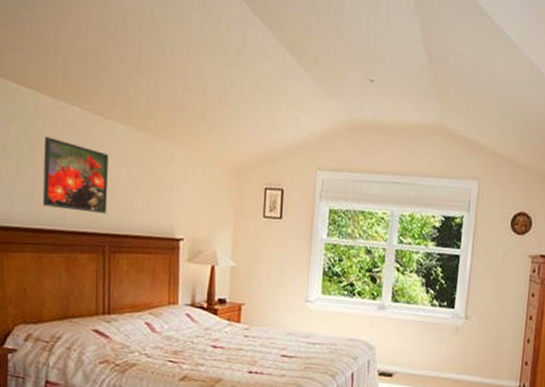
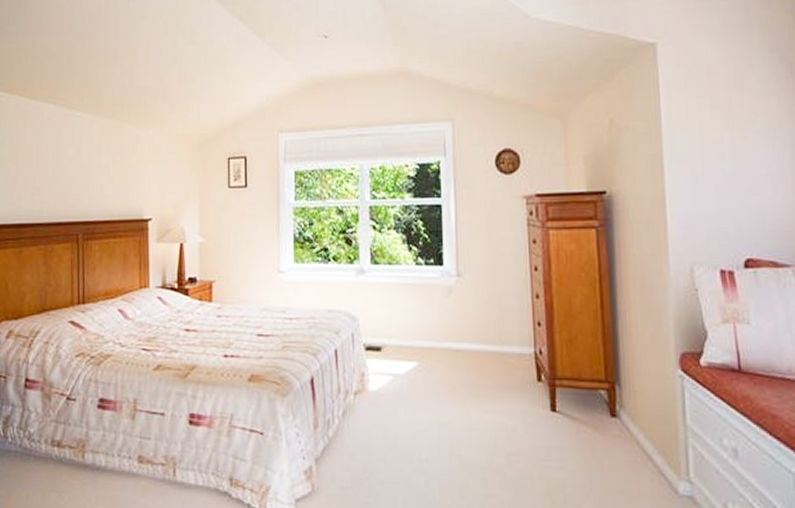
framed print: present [42,136,109,214] -> none [22,135,80,202]

